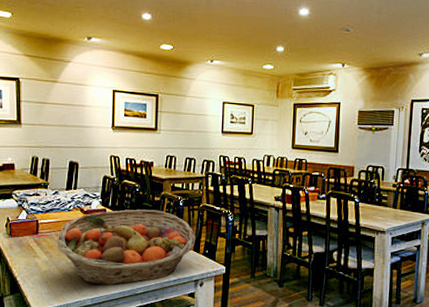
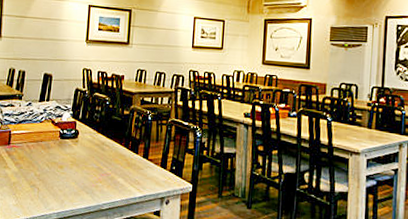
fruit basket: present [57,209,196,286] -> none [27,122,164,201]

